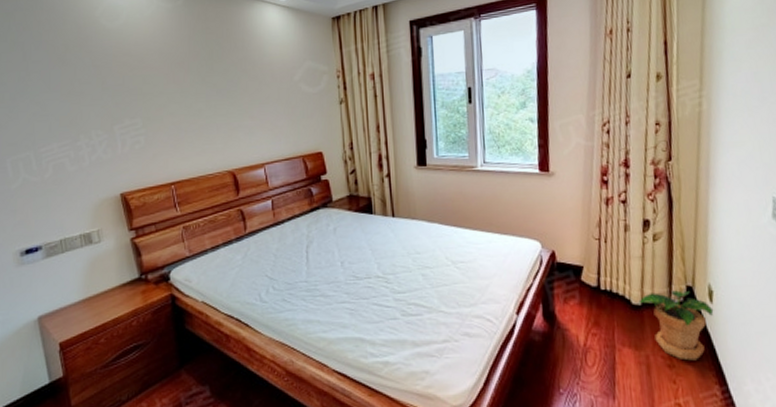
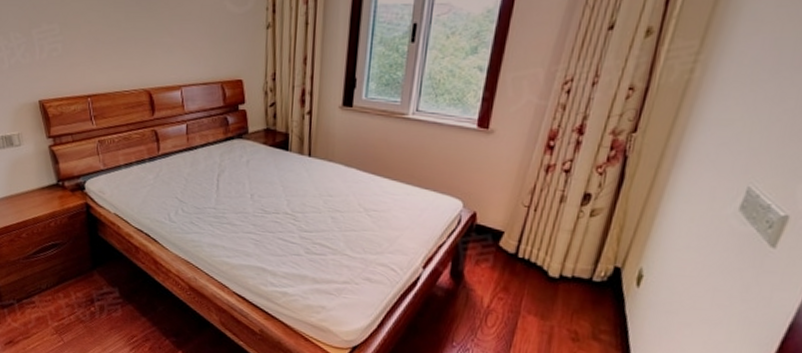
potted plant: present [637,290,714,361] -> none [555,268,638,339]

